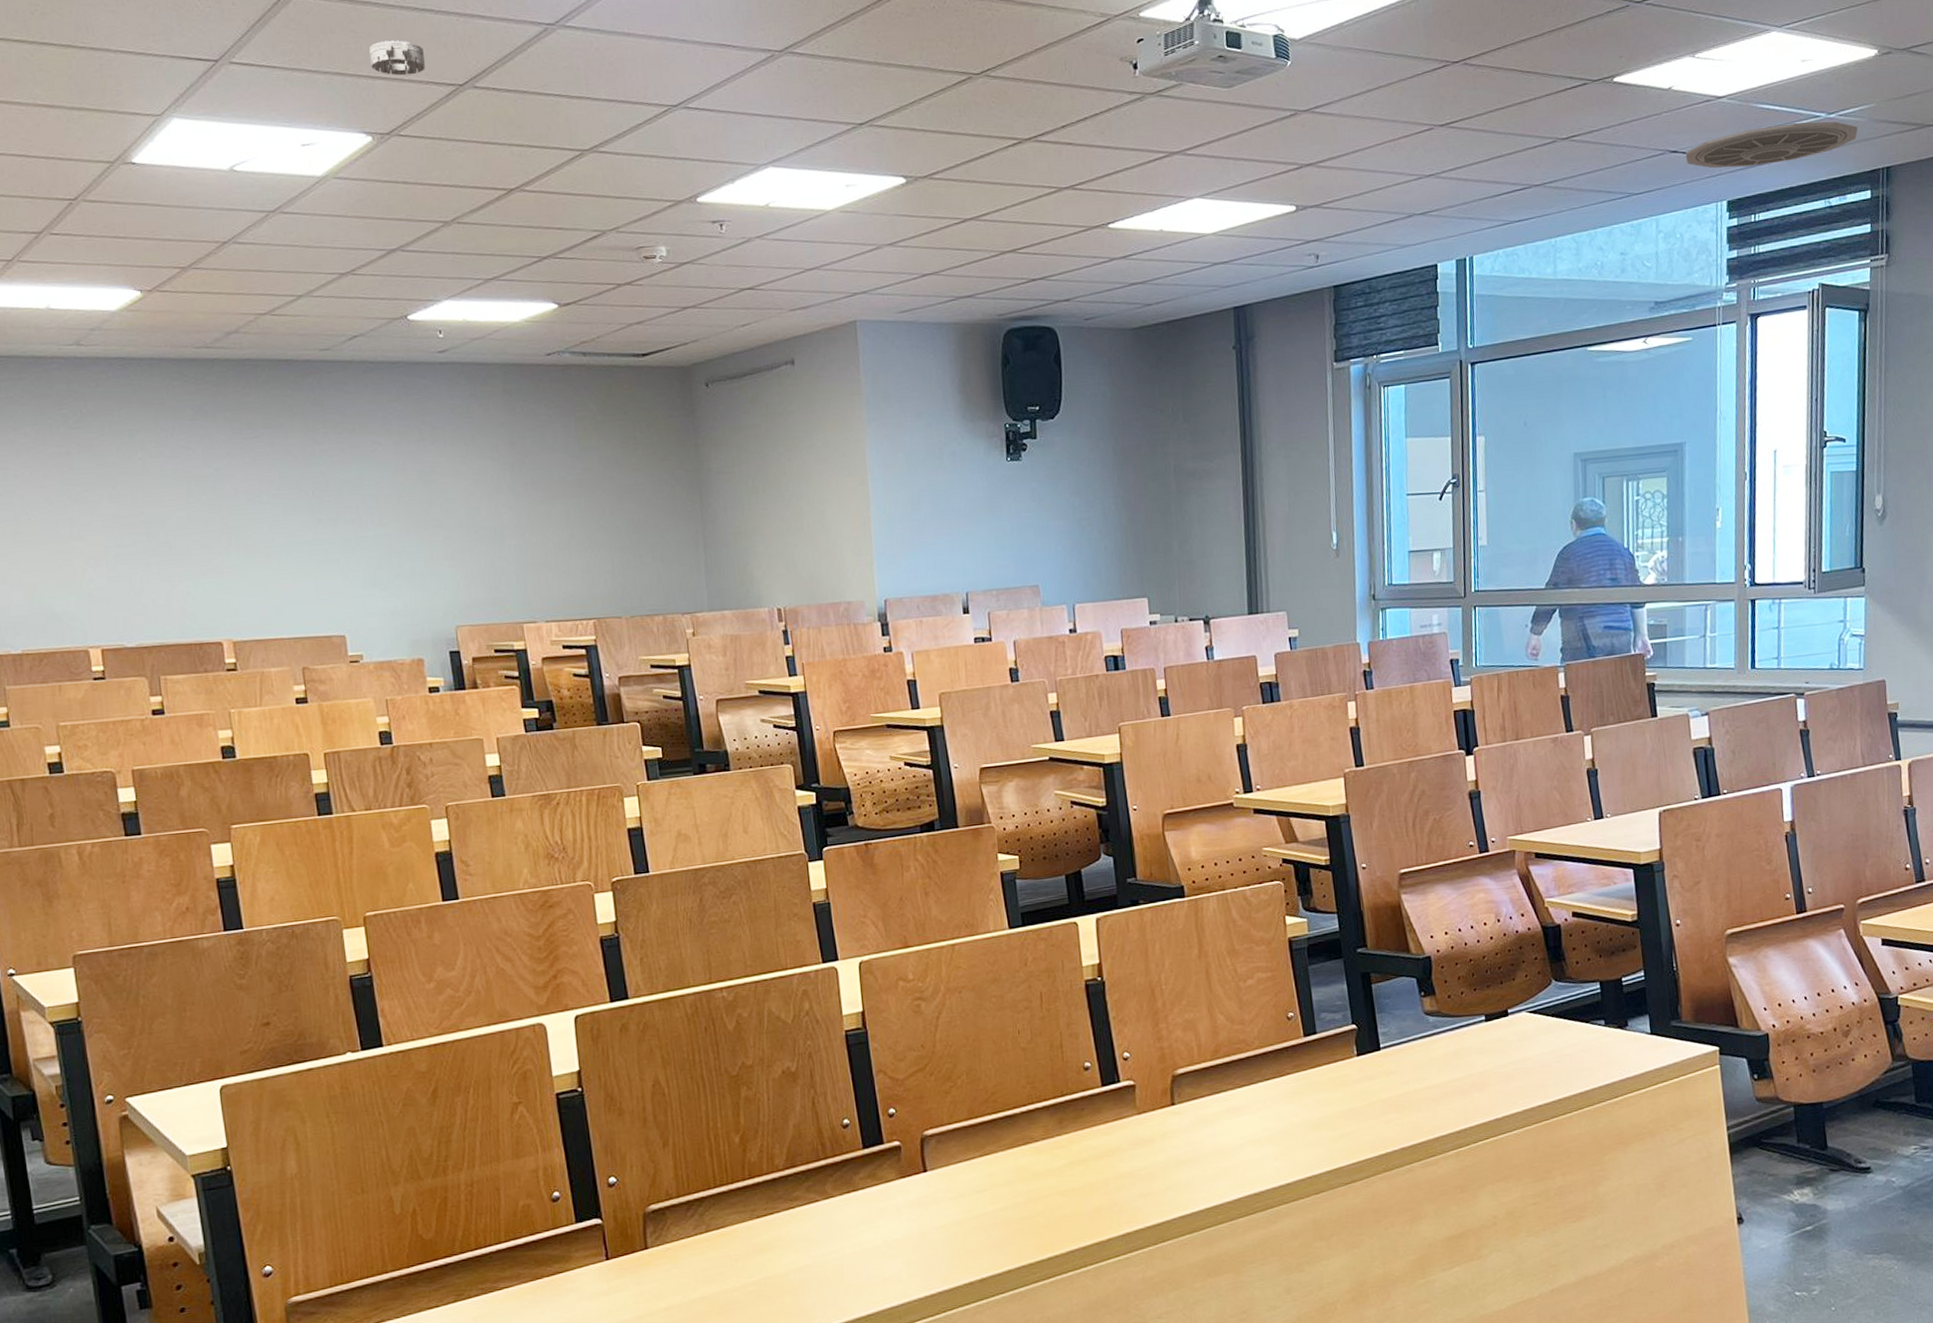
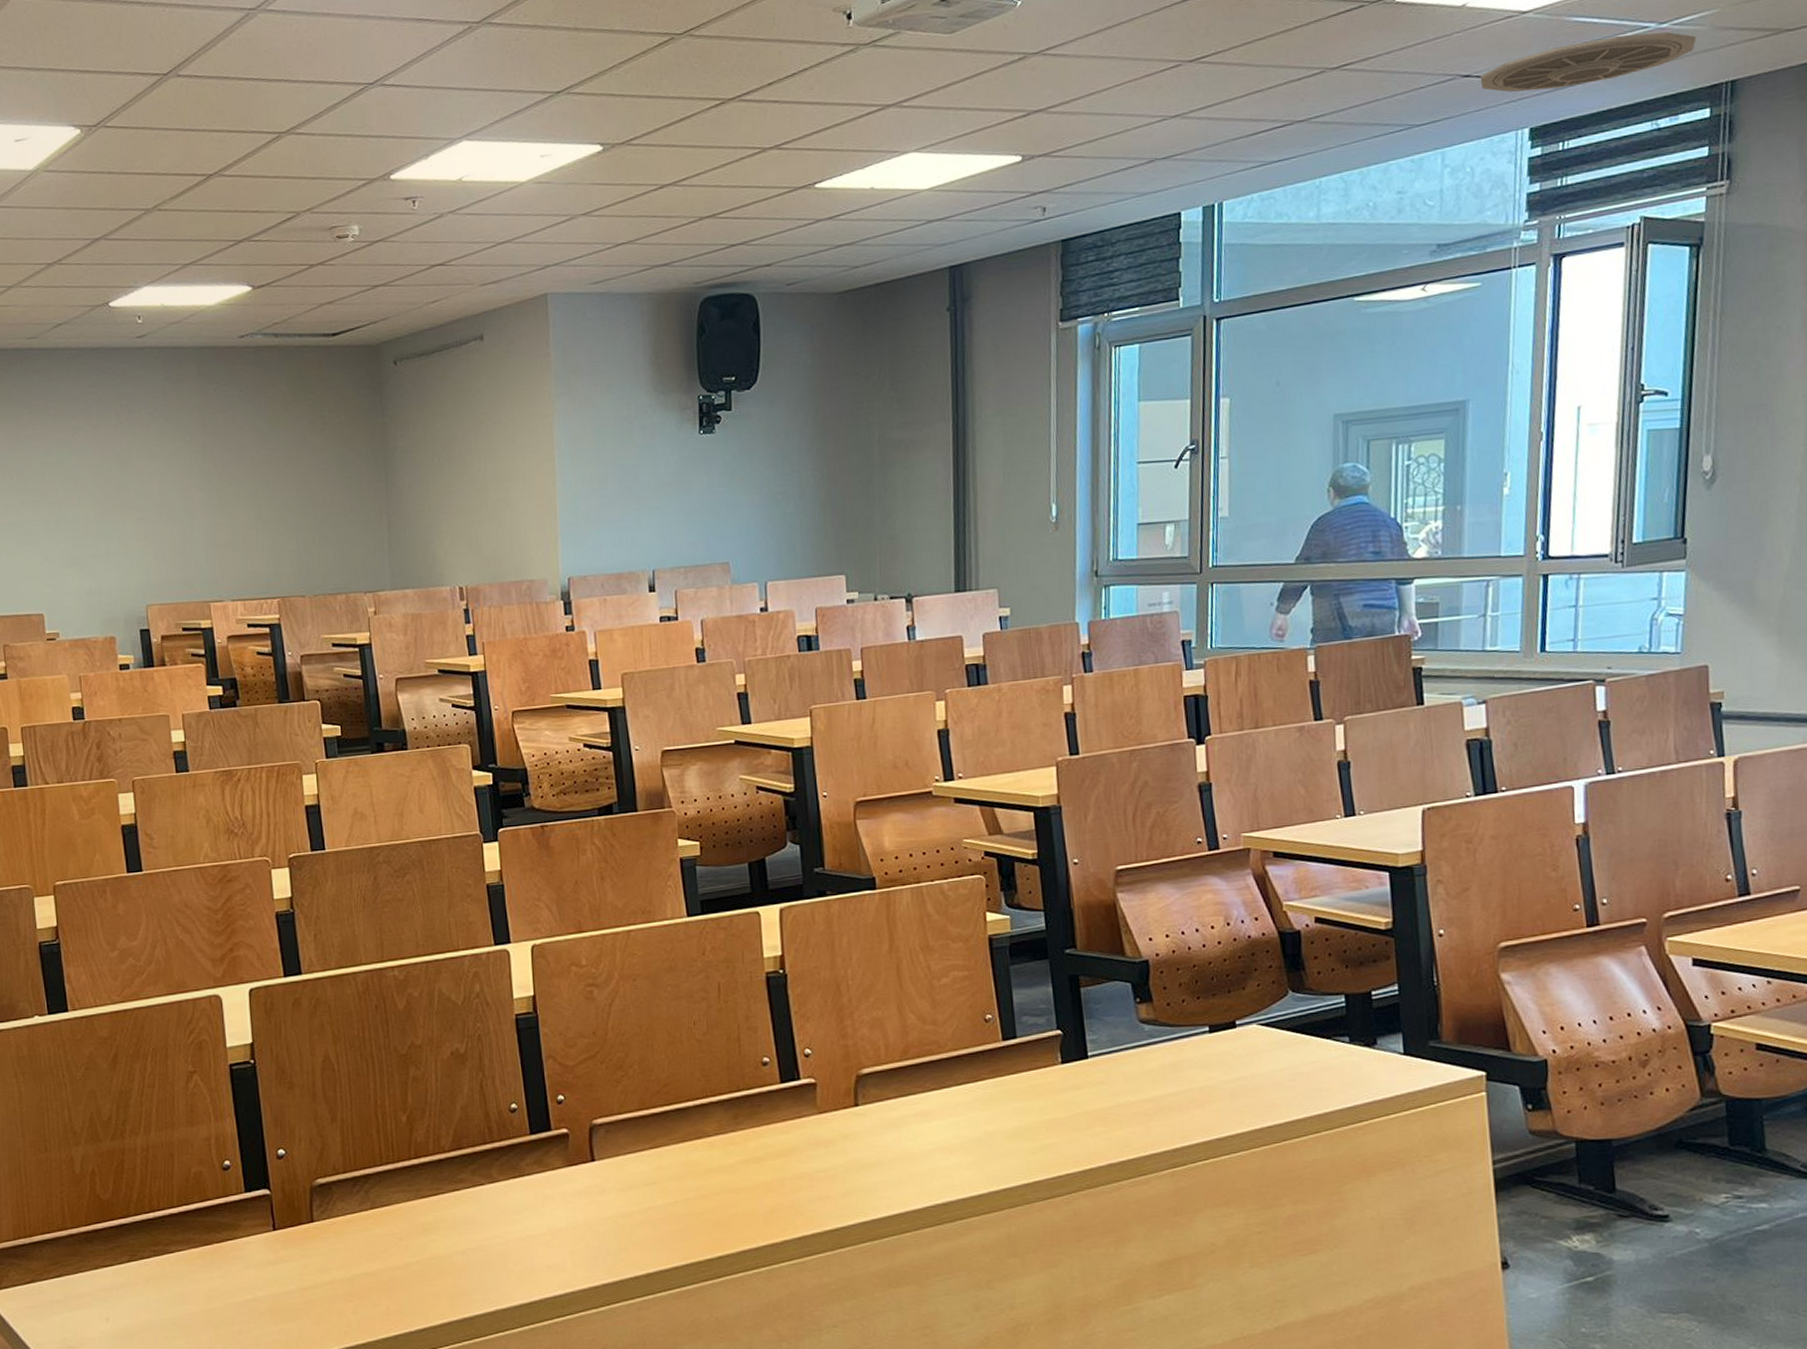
smoke detector: present [369,40,425,76] -> none [80,33,132,69]

